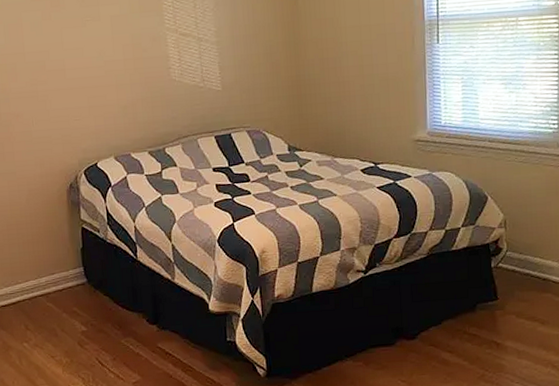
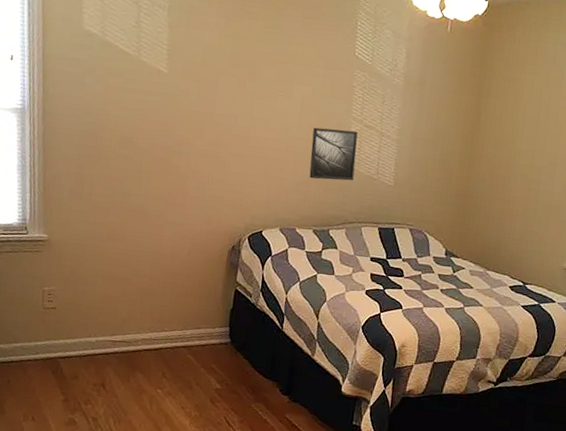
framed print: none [128,41,180,100] -> present [309,127,358,181]

